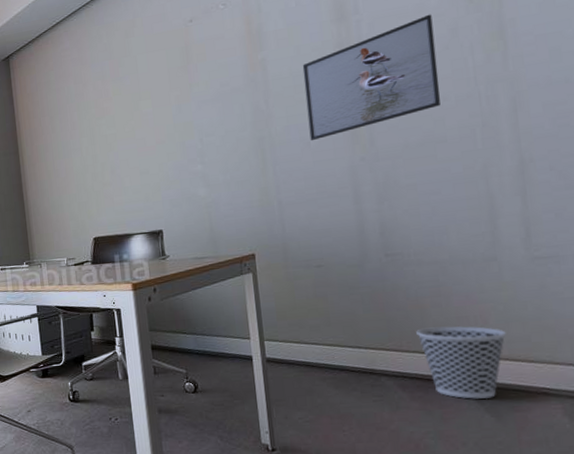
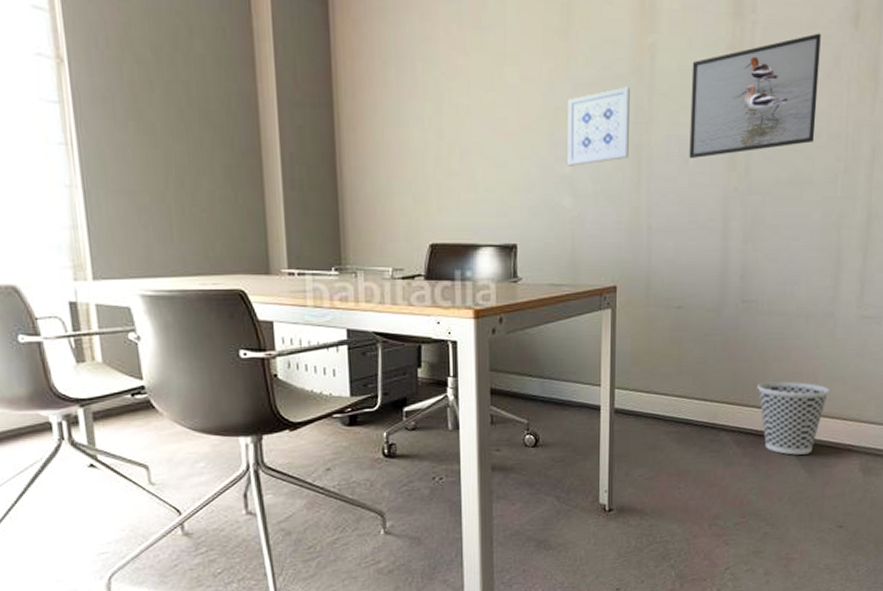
wall art: none [194,95,253,165] -> present [568,87,630,166]

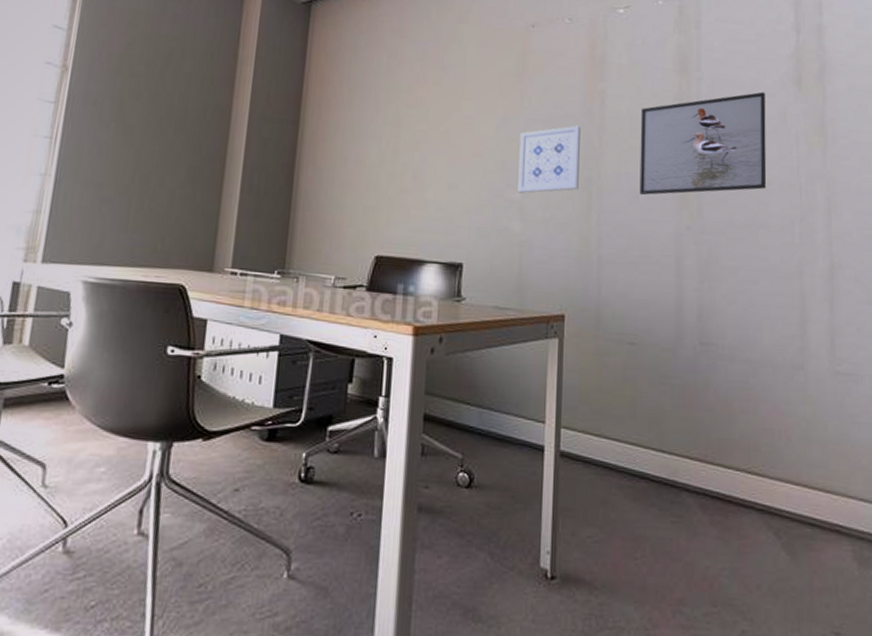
wastebasket: present [757,381,829,455] -> none [722,437,807,531]

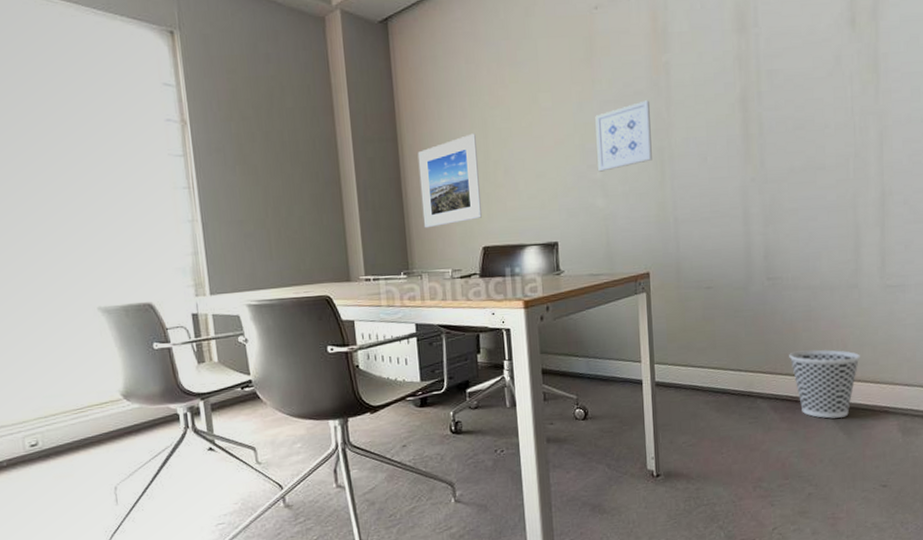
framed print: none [311,130,387,225] -> present [417,133,482,228]
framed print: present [639,91,767,196] -> none [703,37,823,157]
wastebasket: none [722,437,807,531] -> present [789,349,860,419]

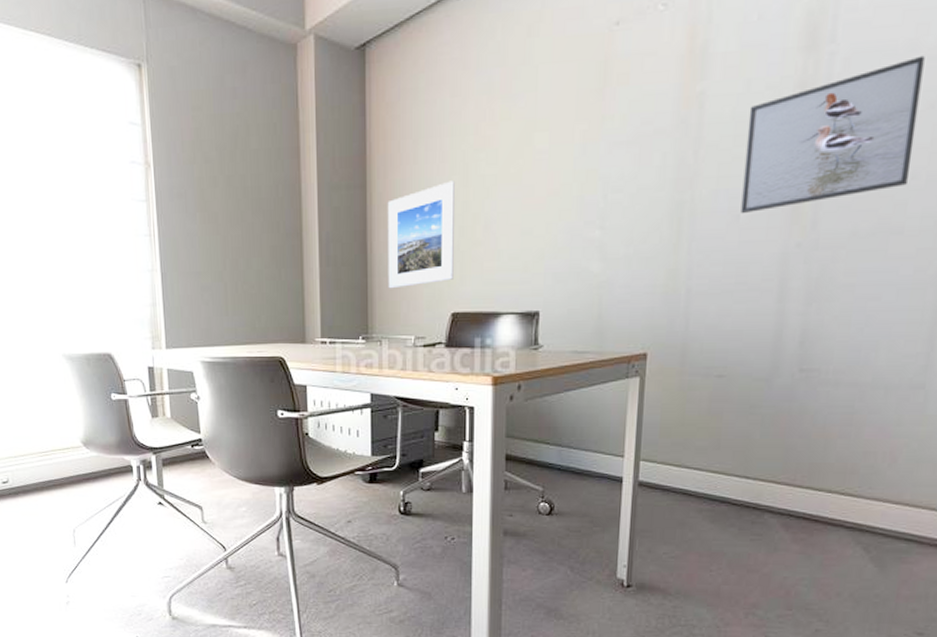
wall art: present [595,100,652,172] -> none [598,141,672,230]
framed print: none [703,37,823,157] -> present [741,55,925,214]
wastebasket: present [789,349,860,419] -> none [815,461,914,546]

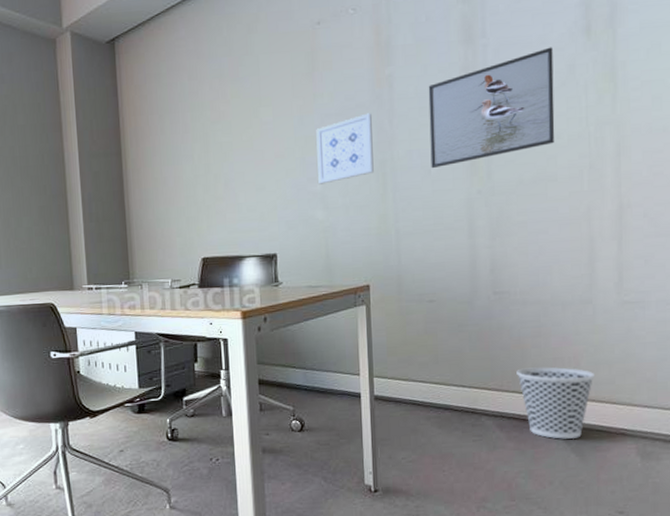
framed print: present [387,180,455,289] -> none [140,147,202,240]
wall art: none [598,141,672,230] -> present [316,113,374,184]
wastebasket: none [815,461,914,546] -> present [516,367,594,439]

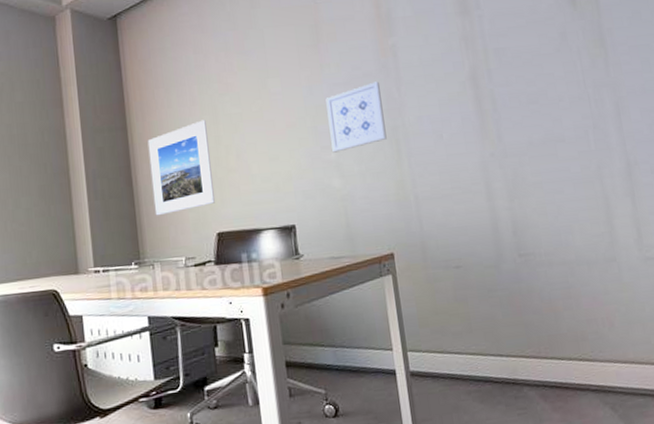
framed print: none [140,147,202,240] -> present [147,120,215,216]
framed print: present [428,47,555,169] -> none [431,16,557,134]
wastebasket: present [516,367,594,439] -> none [552,329,630,406]

